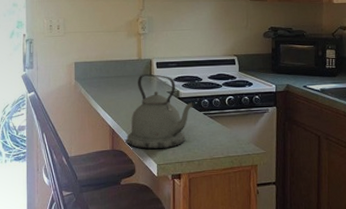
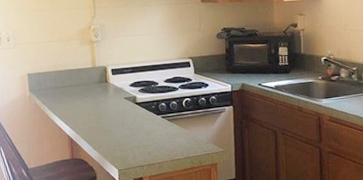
kettle: present [126,74,194,149] -> none [85,81,152,156]

